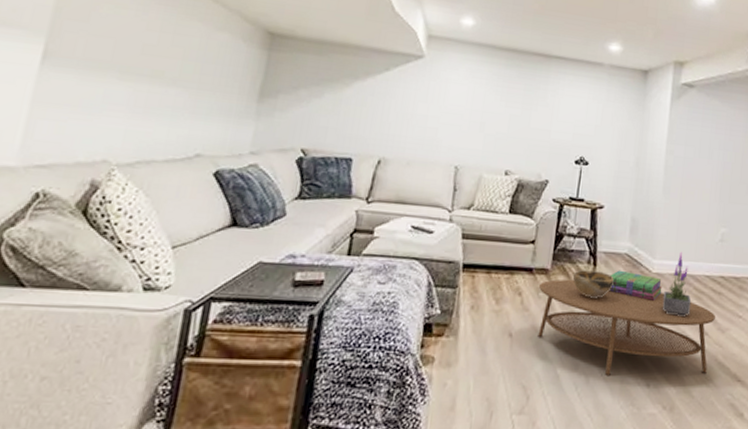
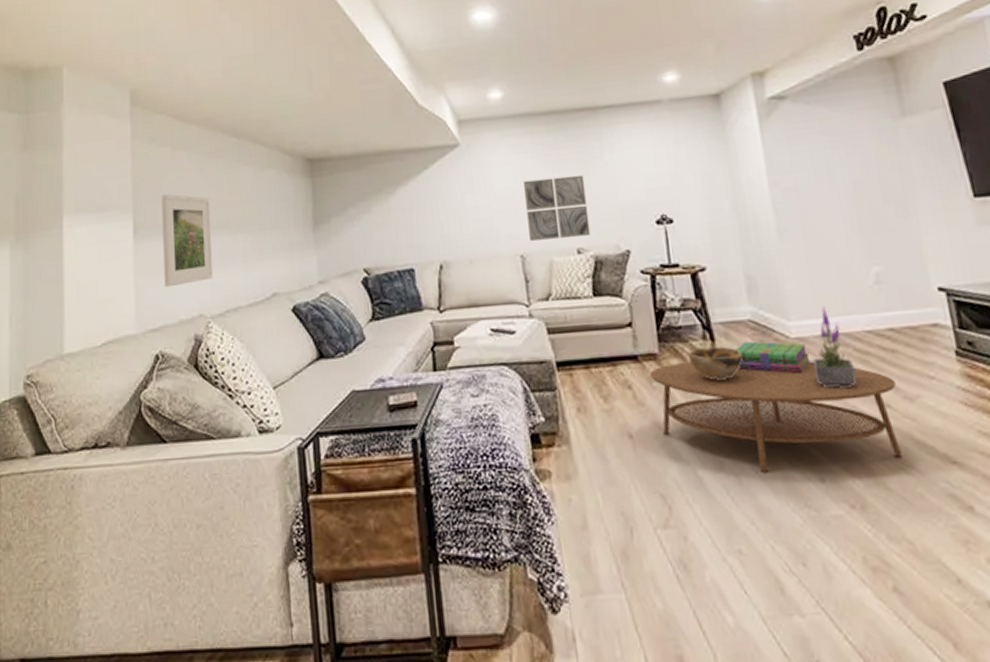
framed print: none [67,27,148,127] -> present [161,194,213,288]
wall art: none [467,102,526,161] -> present [524,174,591,241]

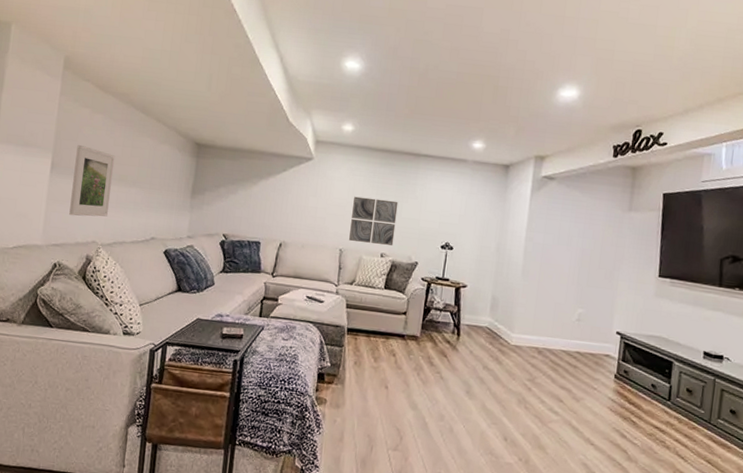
coffee table: present [650,361,902,474] -> none [409,345,571,435]
decorative bowl: present [688,346,743,380] -> none [439,338,476,363]
stack of books: present [736,341,810,373] -> none [471,341,520,369]
potted plant: present [812,305,858,388] -> none [519,328,548,384]

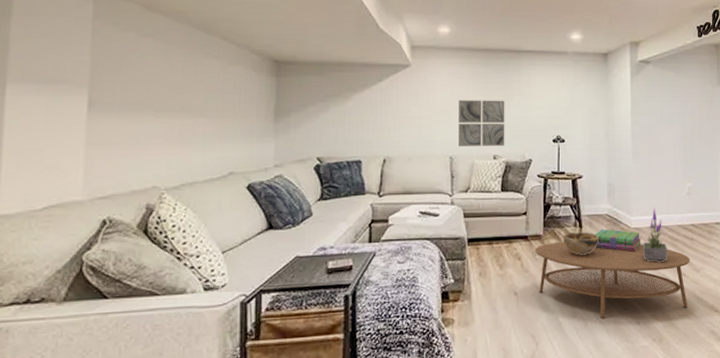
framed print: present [69,144,115,217] -> none [118,75,174,160]
coffee table: none [409,345,571,435] -> present [535,241,690,319]
decorative bowl: none [439,338,476,363] -> present [563,232,598,255]
stack of books: none [471,341,520,369] -> present [595,229,641,252]
potted plant: none [519,328,548,384] -> present [643,207,668,262]

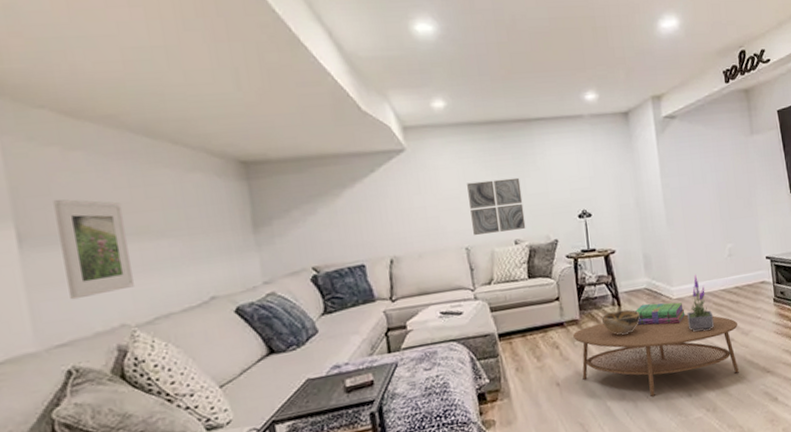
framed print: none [118,75,174,160] -> present [53,199,134,300]

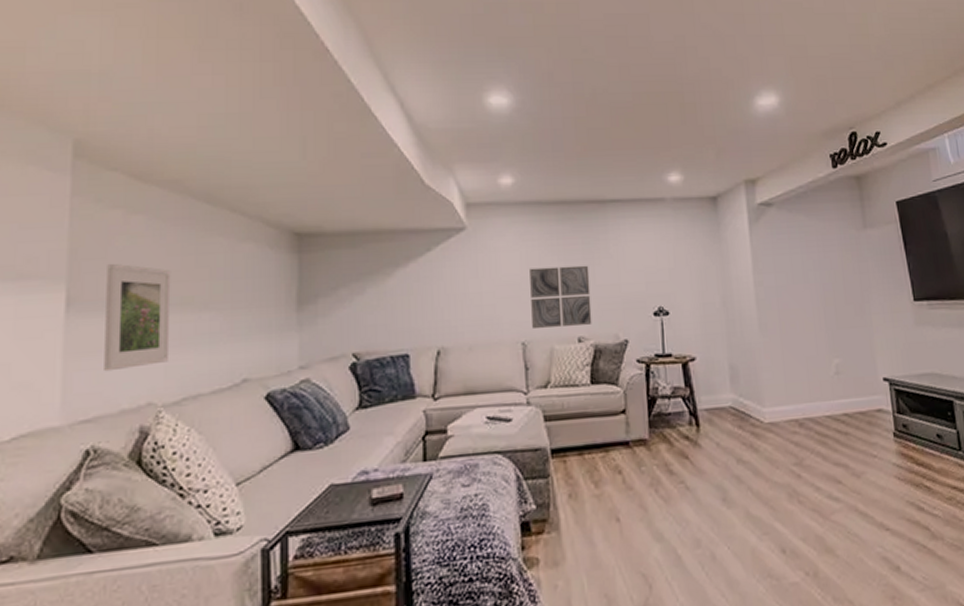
coffee table: present [573,314,739,397] -> none [640,443,848,549]
decorative bowl: present [601,309,640,335] -> none [675,431,723,464]
stack of books: present [635,302,685,325] -> none [717,426,780,455]
potted plant: present [686,274,715,332] -> none [781,393,817,468]

